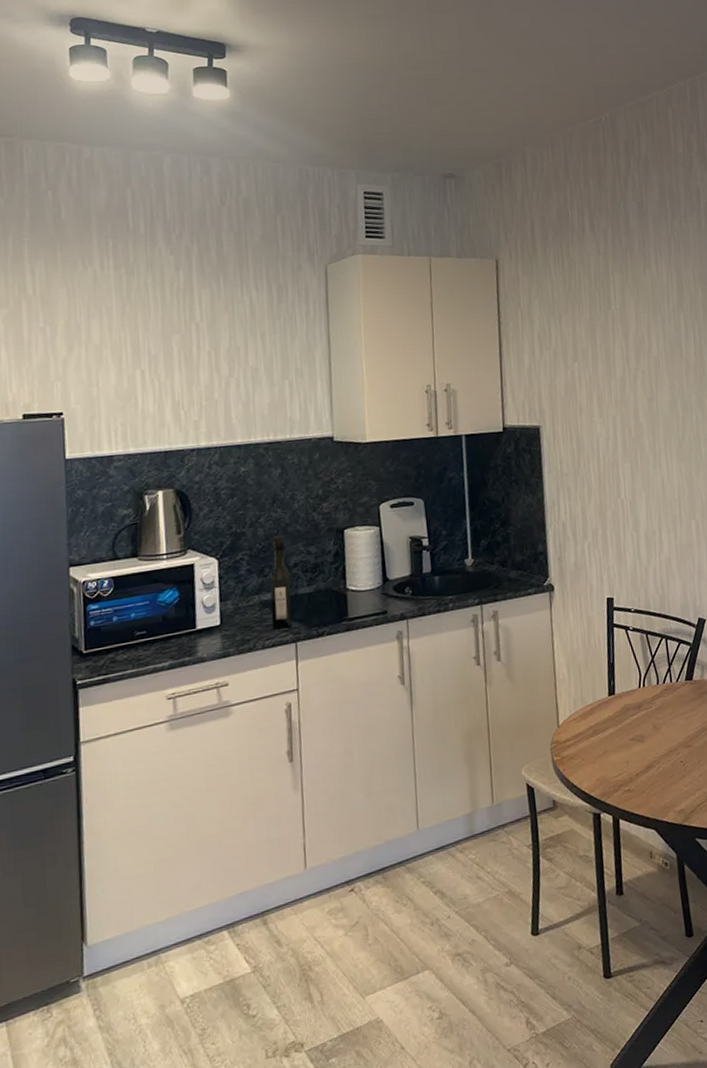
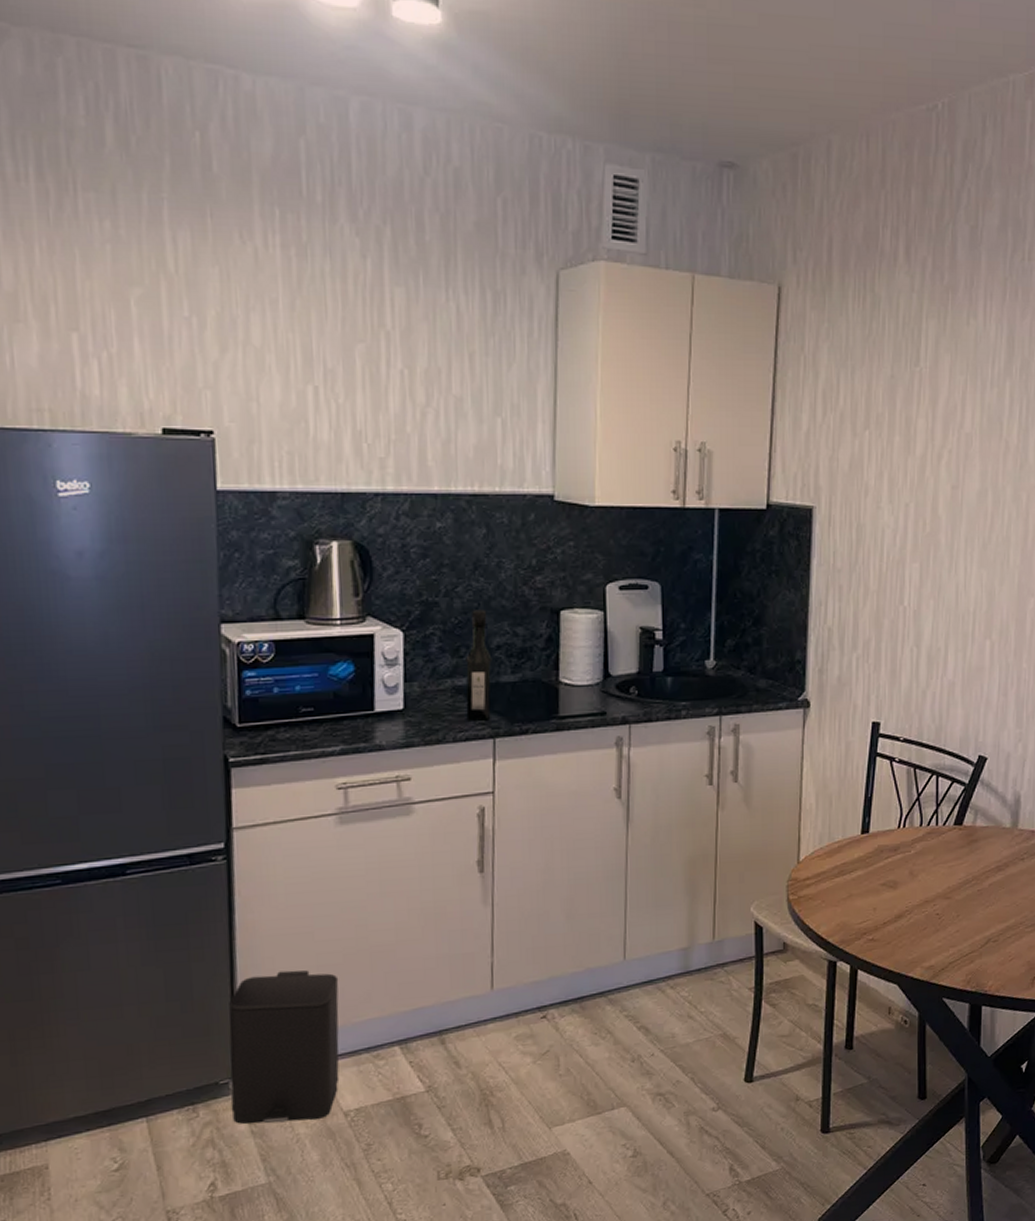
pedal bin: none [78,866,176,1020] -> present [229,970,340,1124]

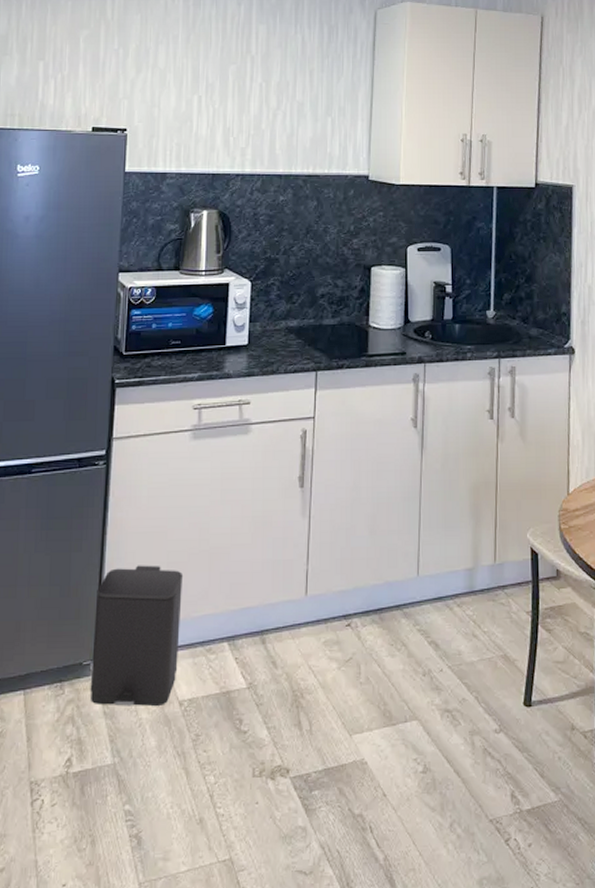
bottle: present [466,609,492,721] -> none [295,265,317,356]

